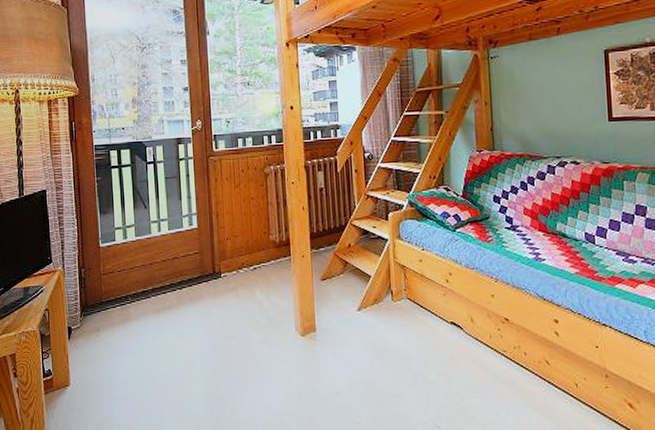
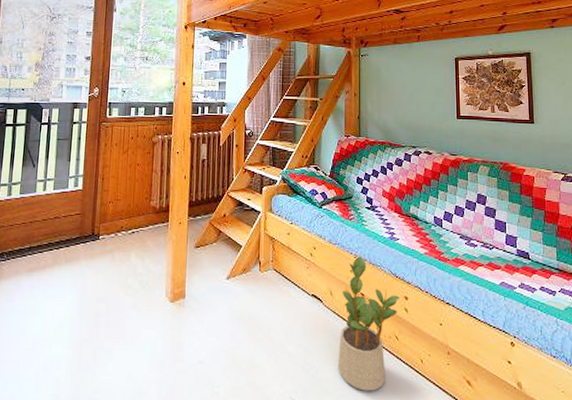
potted plant: none [483,281,550,417] -> present [337,257,400,391]

